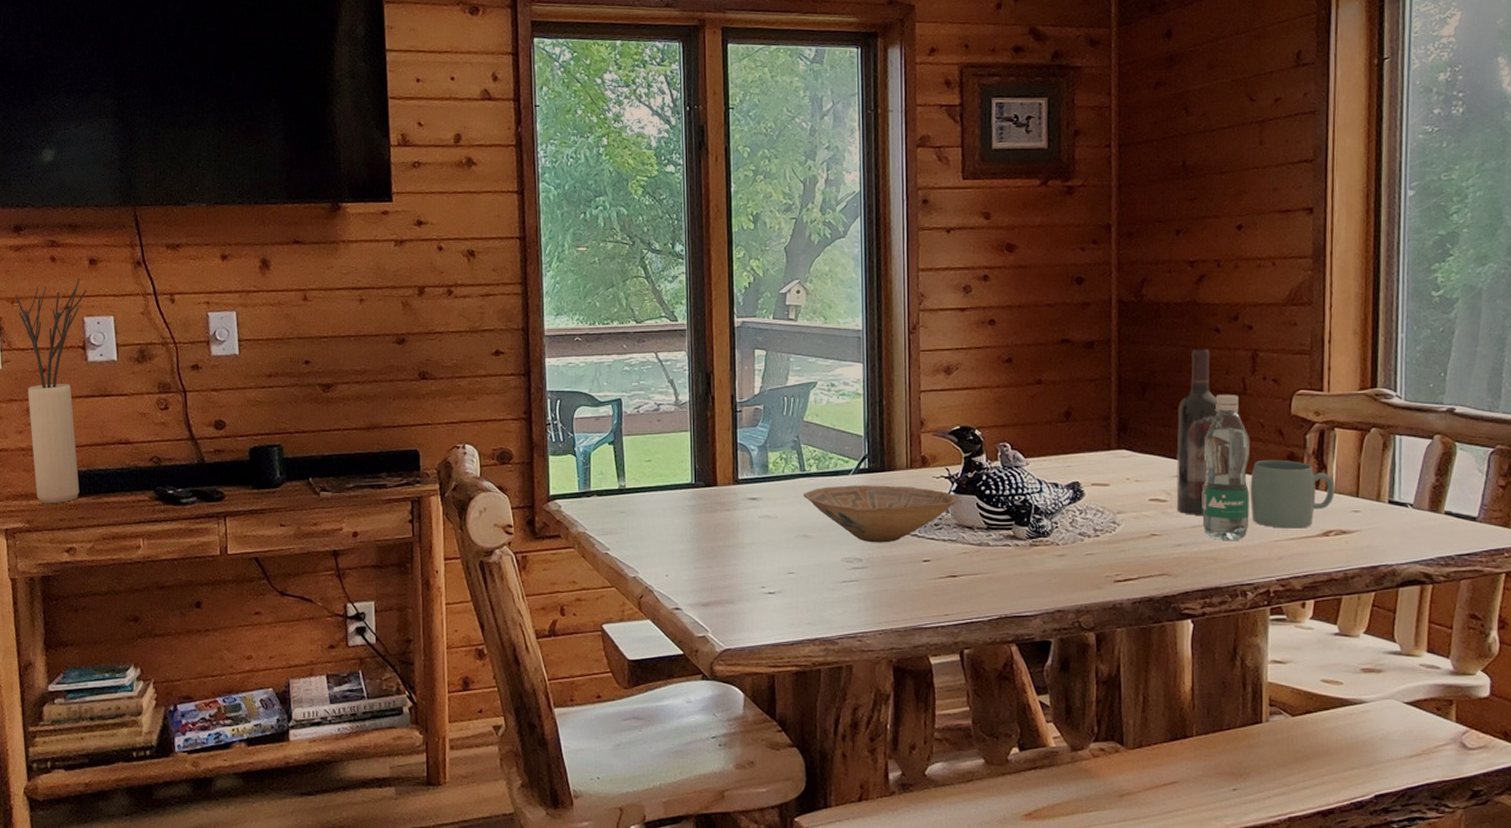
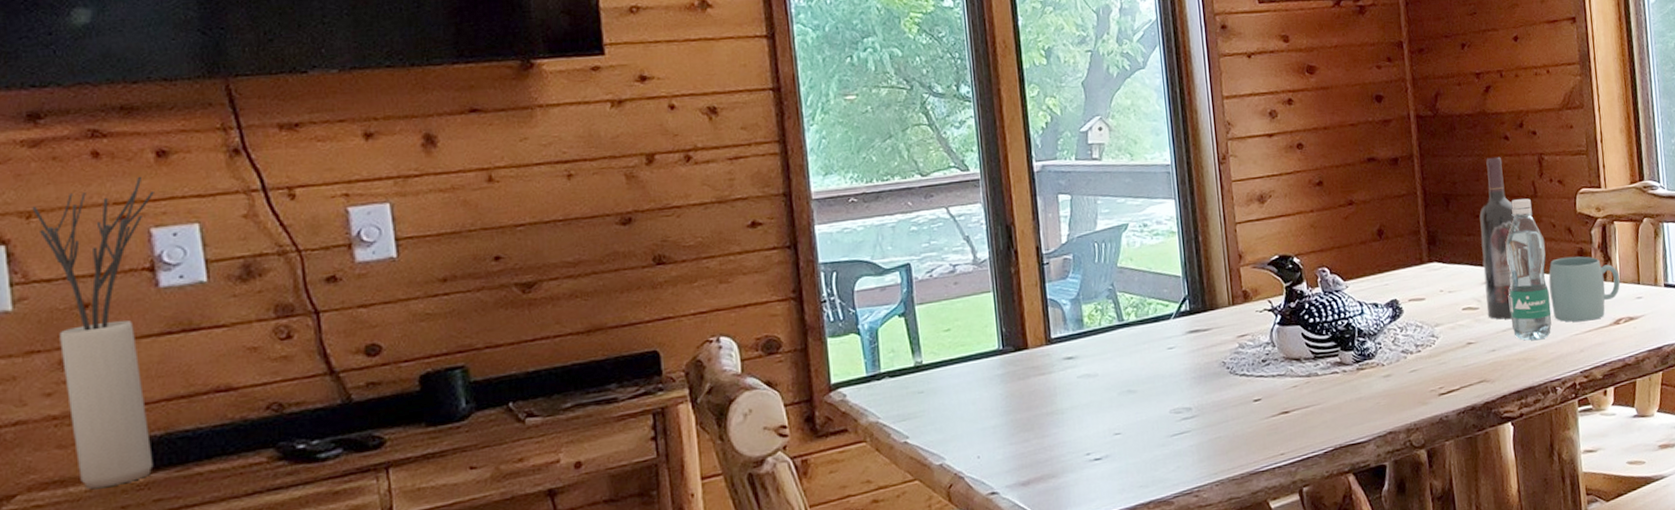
bowl: present [803,485,960,543] -> none [1124,323,1285,389]

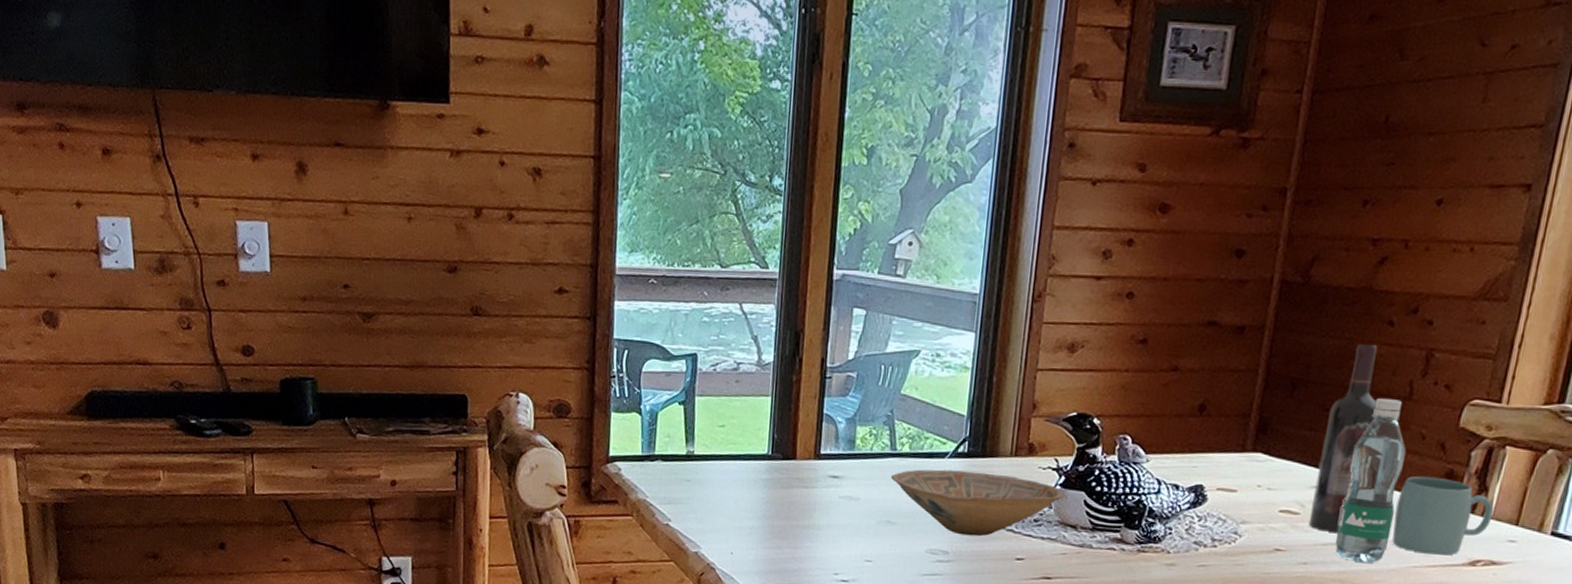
vase: present [32,176,154,489] -> none [19,169,100,425]
bowl: none [1124,323,1285,389] -> present [891,469,1066,537]

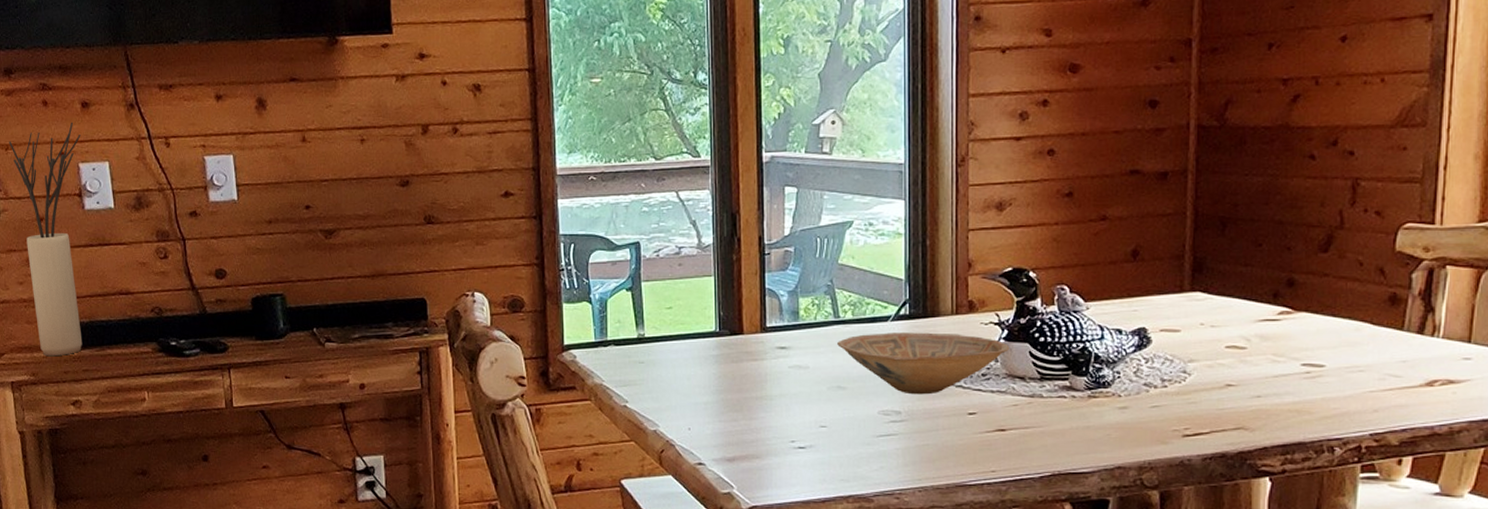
vase: none [19,169,100,425] -> present [8,122,83,355]
wine bottle: present [1308,343,1378,532] -> none [1257,178,1309,364]
bottle: present [1335,398,1407,564] -> none [1286,230,1346,392]
mug: present [1392,476,1494,555] -> none [1343,301,1444,378]

